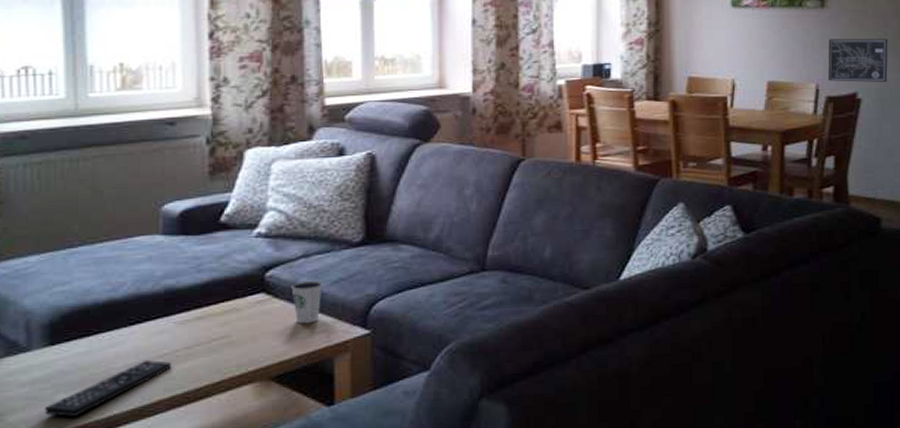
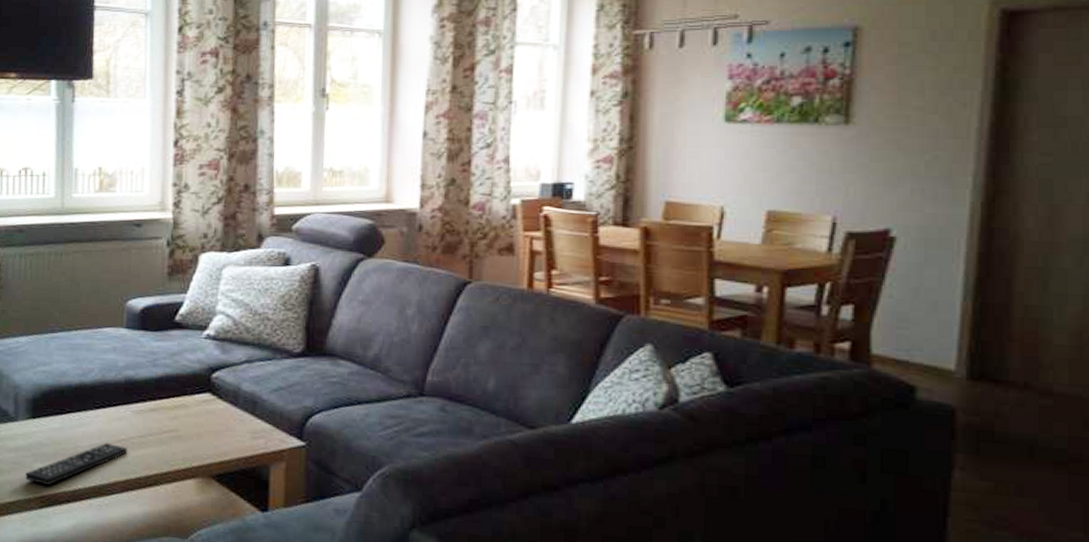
dixie cup: present [291,280,323,324] -> none [234,385,263,428]
wall art: present [827,39,888,82] -> none [849,162,939,218]

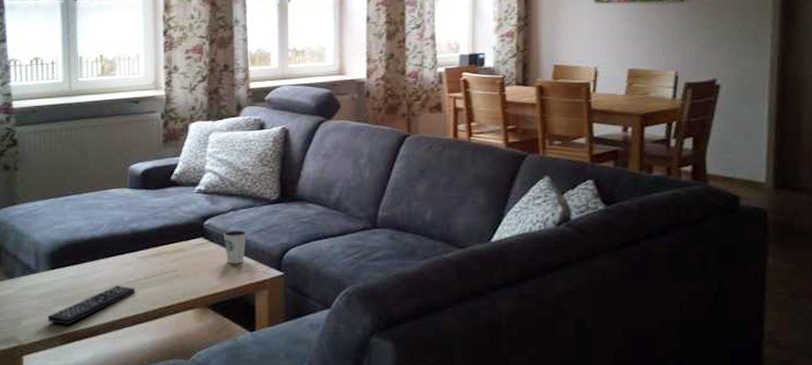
dixie cup: none [234,385,263,428] -> present [223,229,247,264]

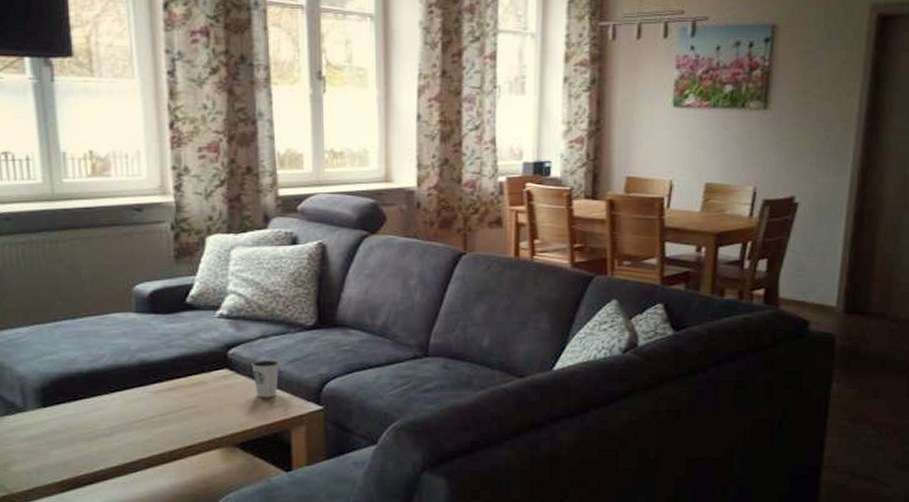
remote control: present [47,285,135,325] -> none [41,423,148,470]

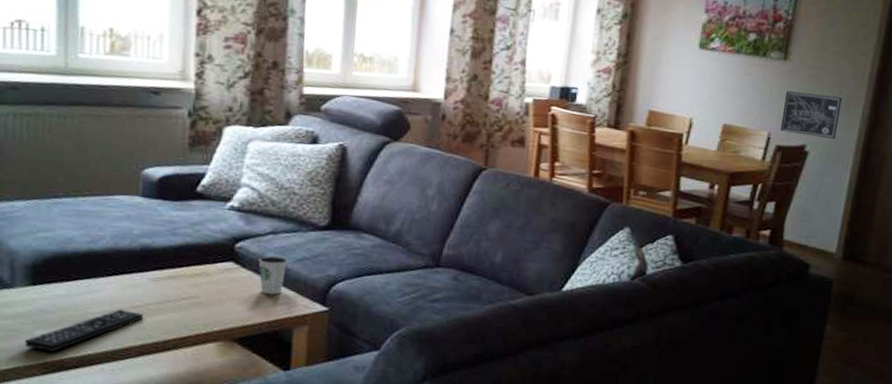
remote control: none [41,423,148,470] -> present [24,309,143,352]
wall art: none [765,141,830,186] -> present [780,91,842,139]

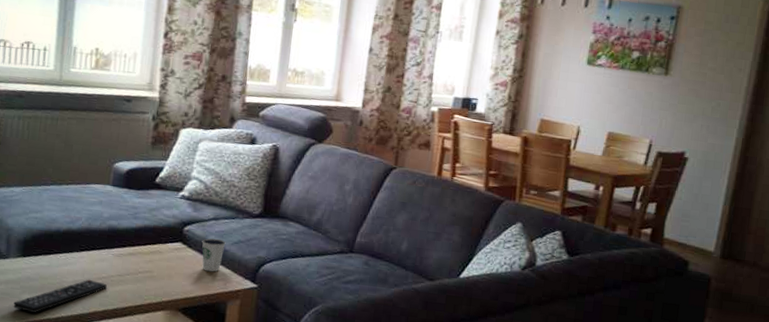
wall art: present [780,91,842,139] -> none [661,103,720,146]

